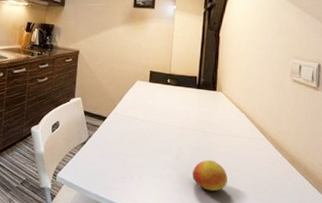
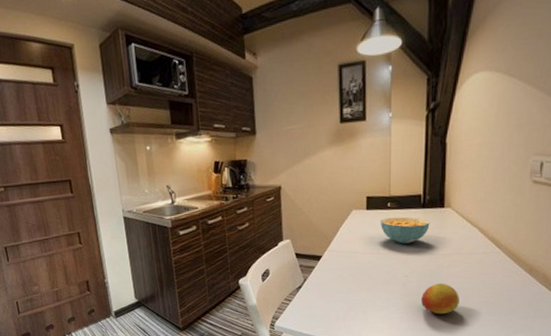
cereal bowl: none [160,92,203,118] -> present [381,217,430,244]

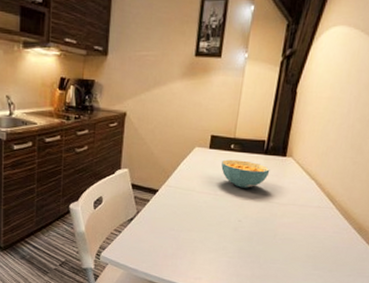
fruit: present [421,283,459,315] -> none [250,232,289,264]

